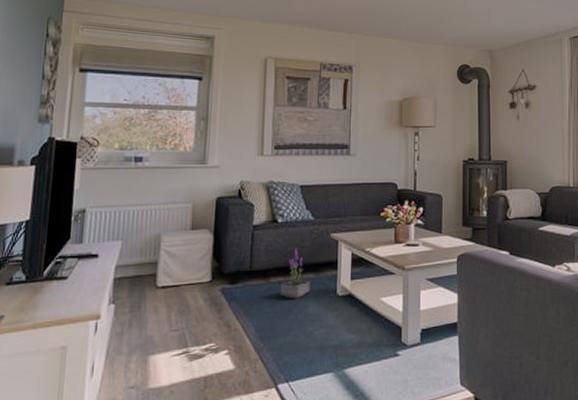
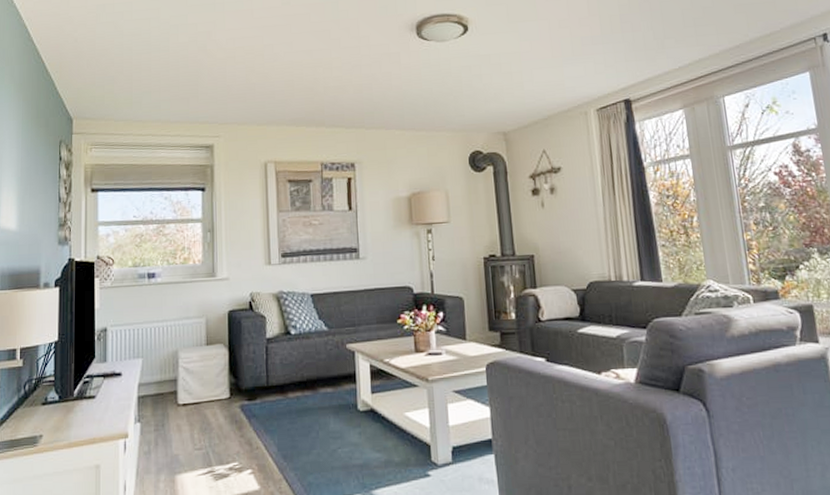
potted plant: present [280,248,310,299] -> none [299,361,330,415]

